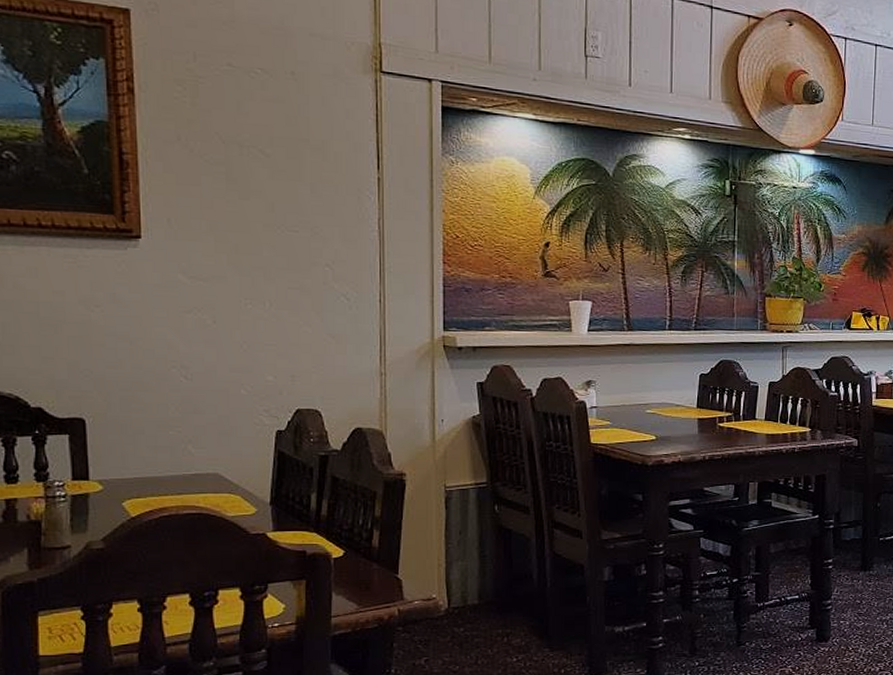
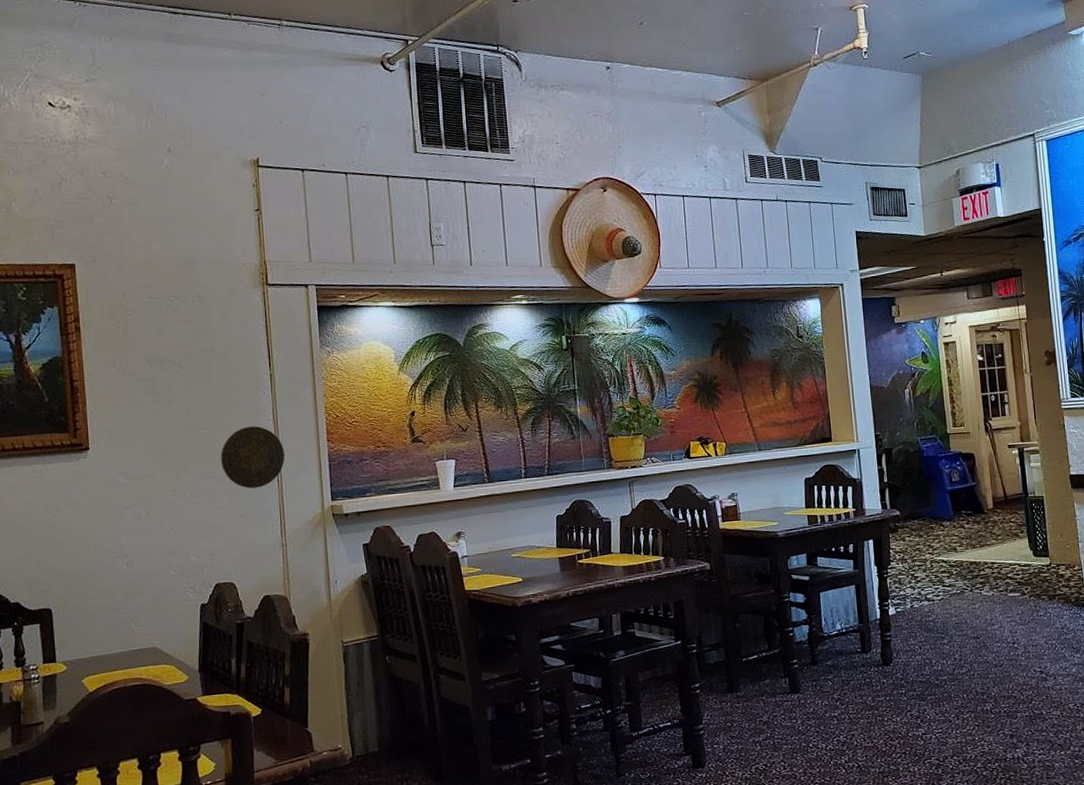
decorative plate: none [311,235,390,307] -> present [221,425,285,489]

